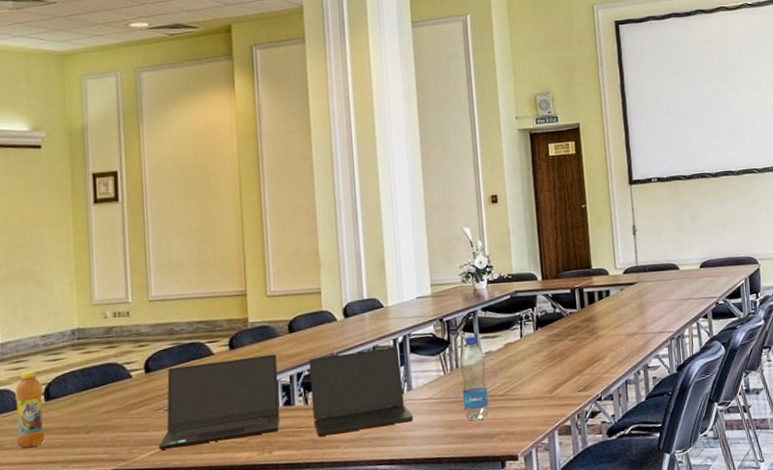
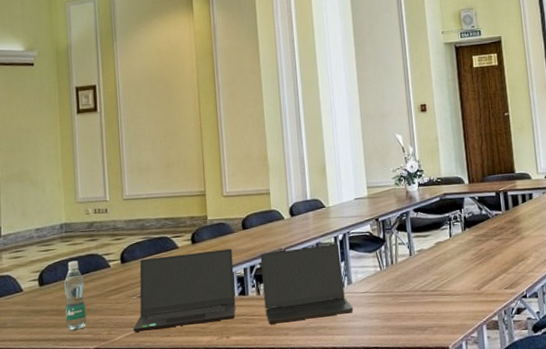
bottle: present [15,371,44,448] -> none [15,259,39,327]
bottle: none [75,371,102,451] -> present [63,261,86,331]
bottle: present [460,335,489,422] -> none [394,234,422,314]

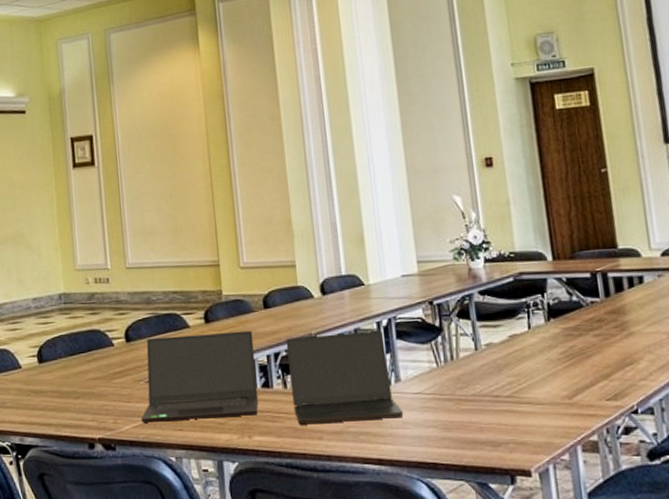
bottle: present [63,261,86,331] -> none [64,336,90,416]

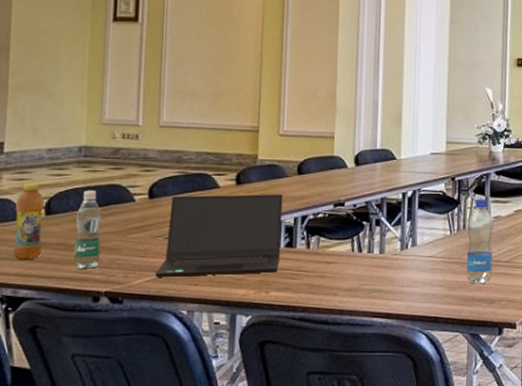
bottle: none [13,333,39,408] -> present [13,184,44,260]
bottle: none [64,336,90,416] -> present [74,190,102,269]
laptop: present [285,330,404,425] -> none [313,200,415,282]
bottle: none [455,323,493,424] -> present [466,198,494,284]

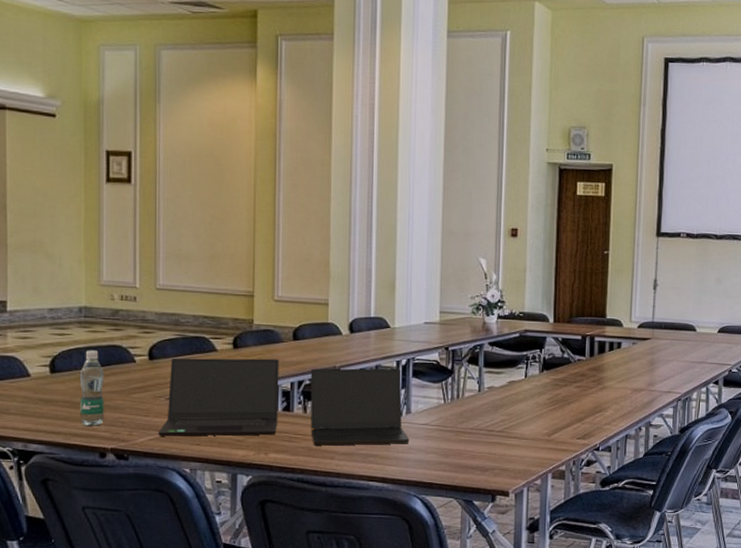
bottle: present [13,184,44,260] -> none [22,342,49,416]
laptop: none [313,200,415,282] -> present [310,368,410,446]
bottle: present [466,198,494,284] -> none [460,369,487,452]

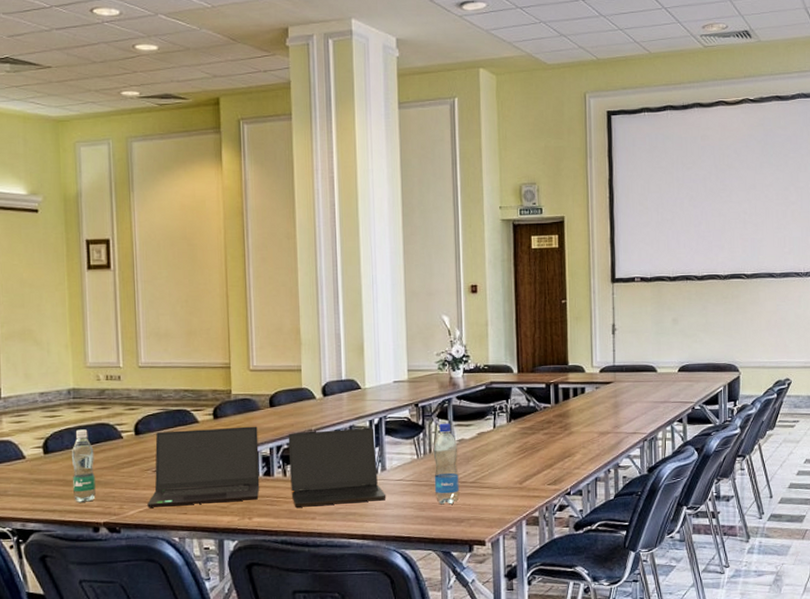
bottle: none [460,369,487,452] -> present [433,423,460,505]

